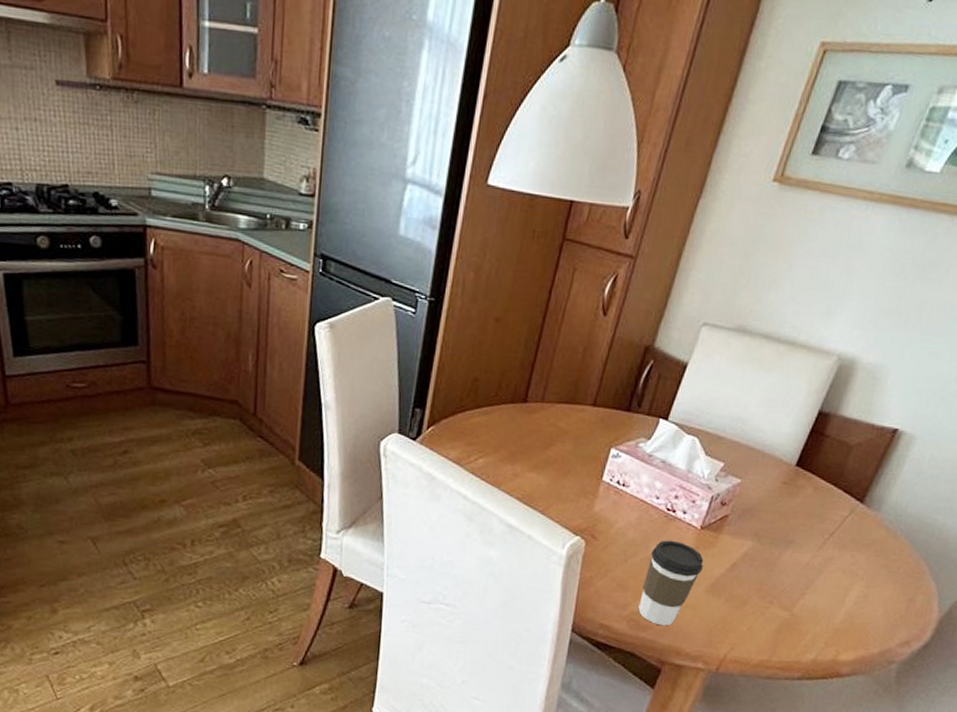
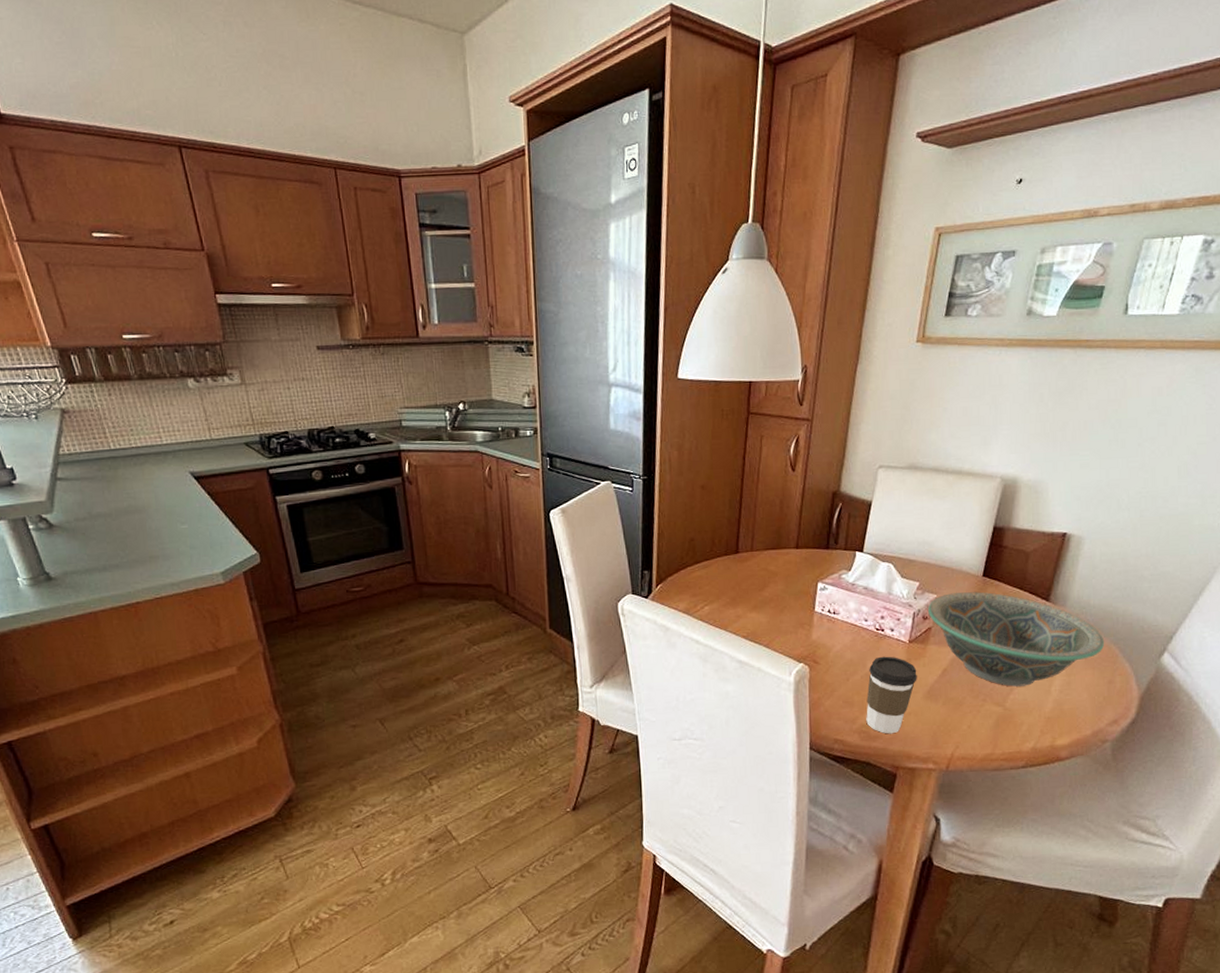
decorative bowl: none [728,480,915,593] -> present [928,592,1105,687]

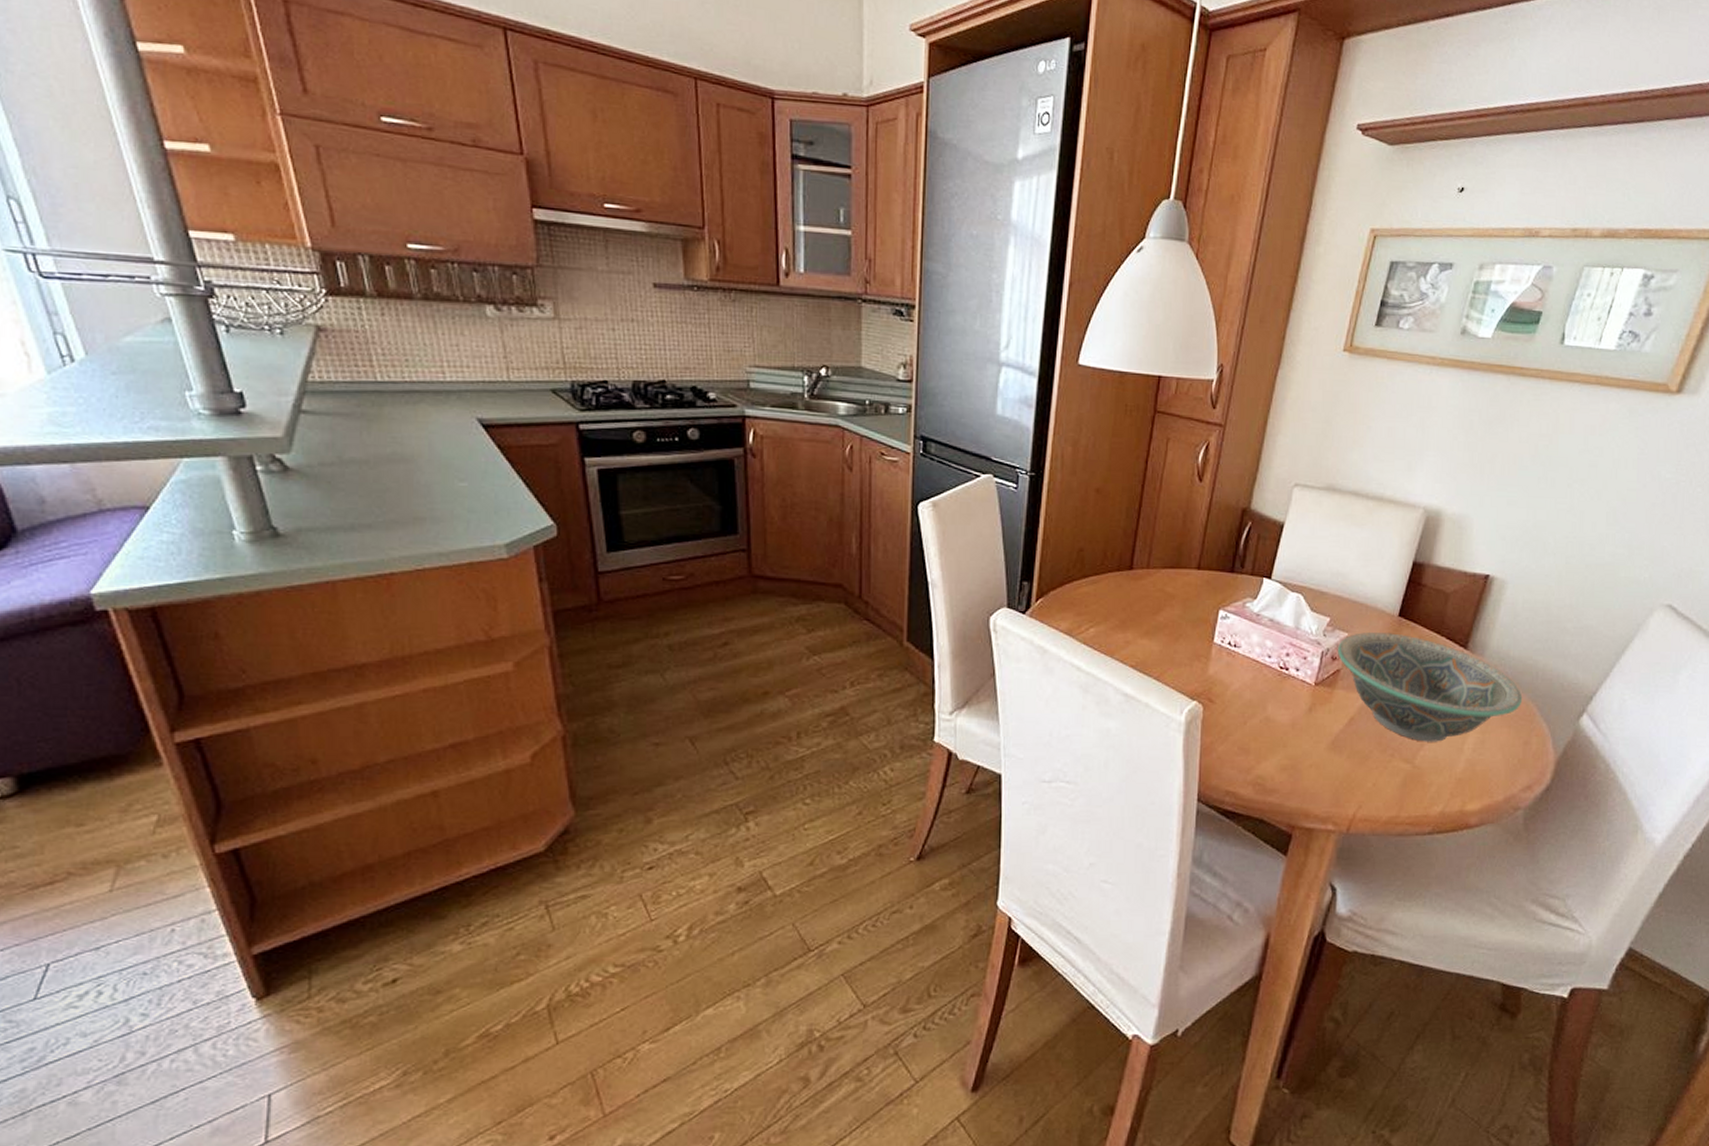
coffee cup: present [866,656,917,734] -> none [1262,699,1322,788]

